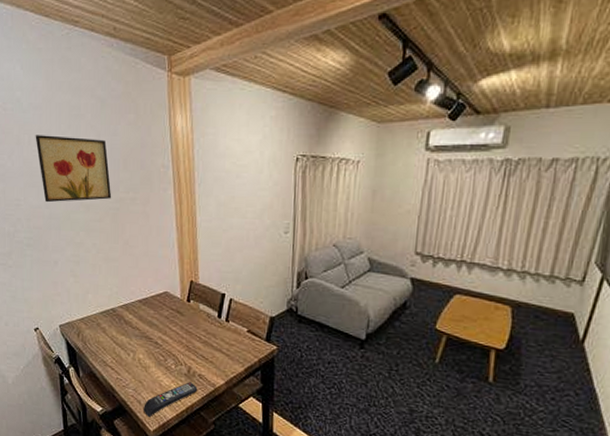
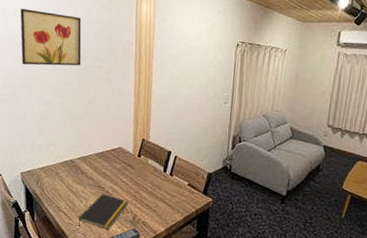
notepad: none [127,345,181,384] -> present [78,193,129,229]

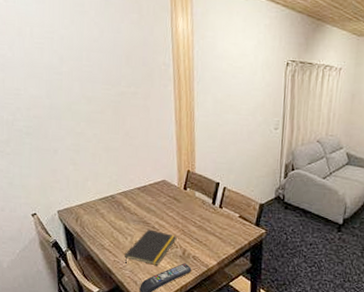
wall art: present [20,8,82,66] -> none [37,28,114,94]

